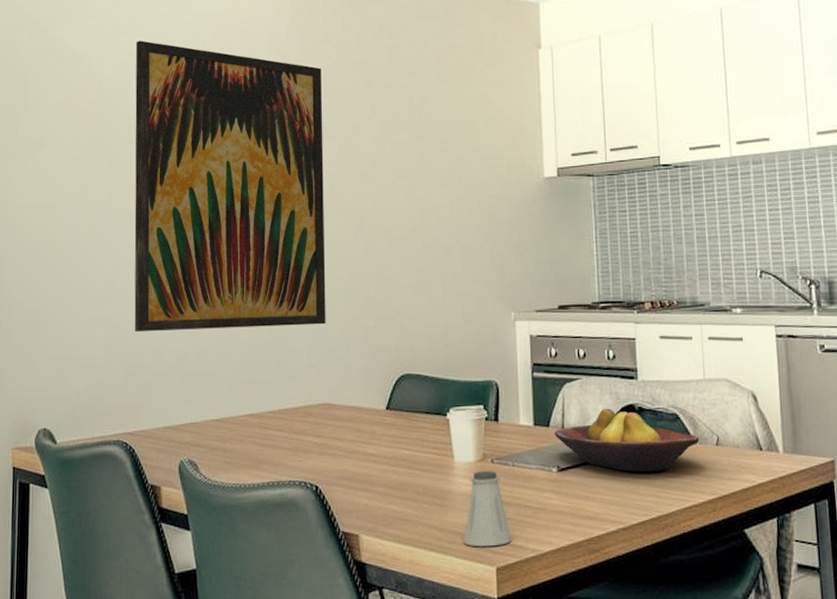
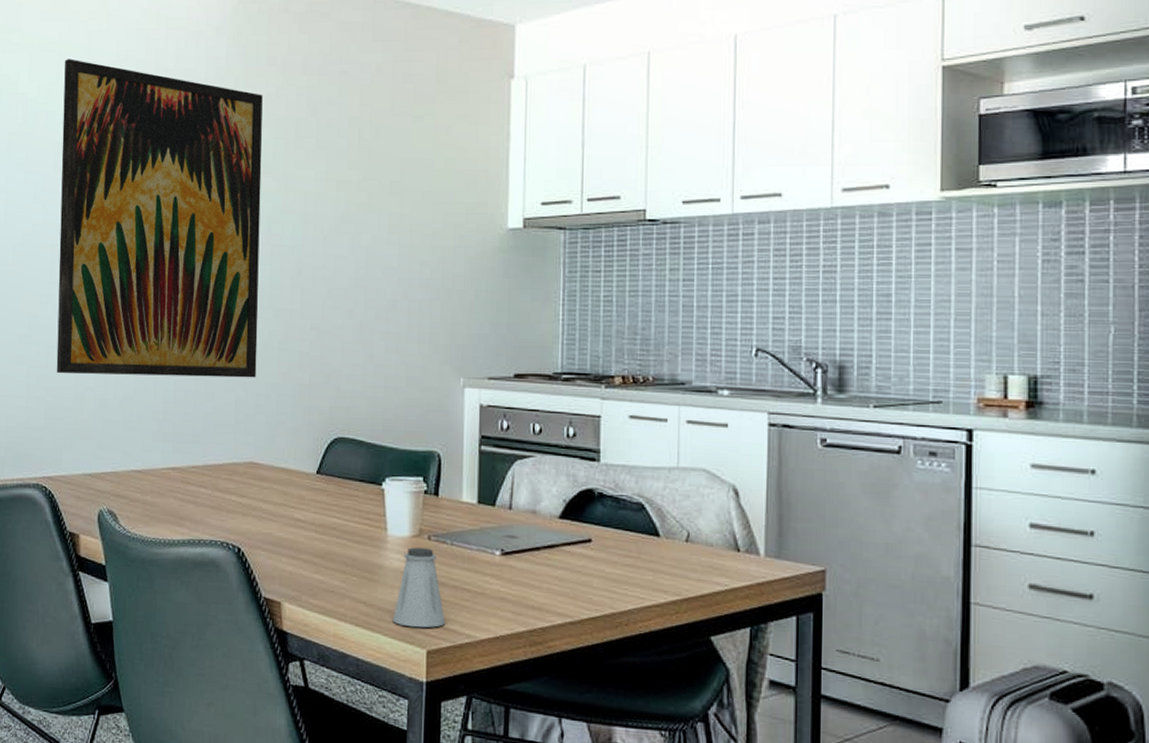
fruit bowl: present [554,408,700,472] -> none [500,491,667,565]

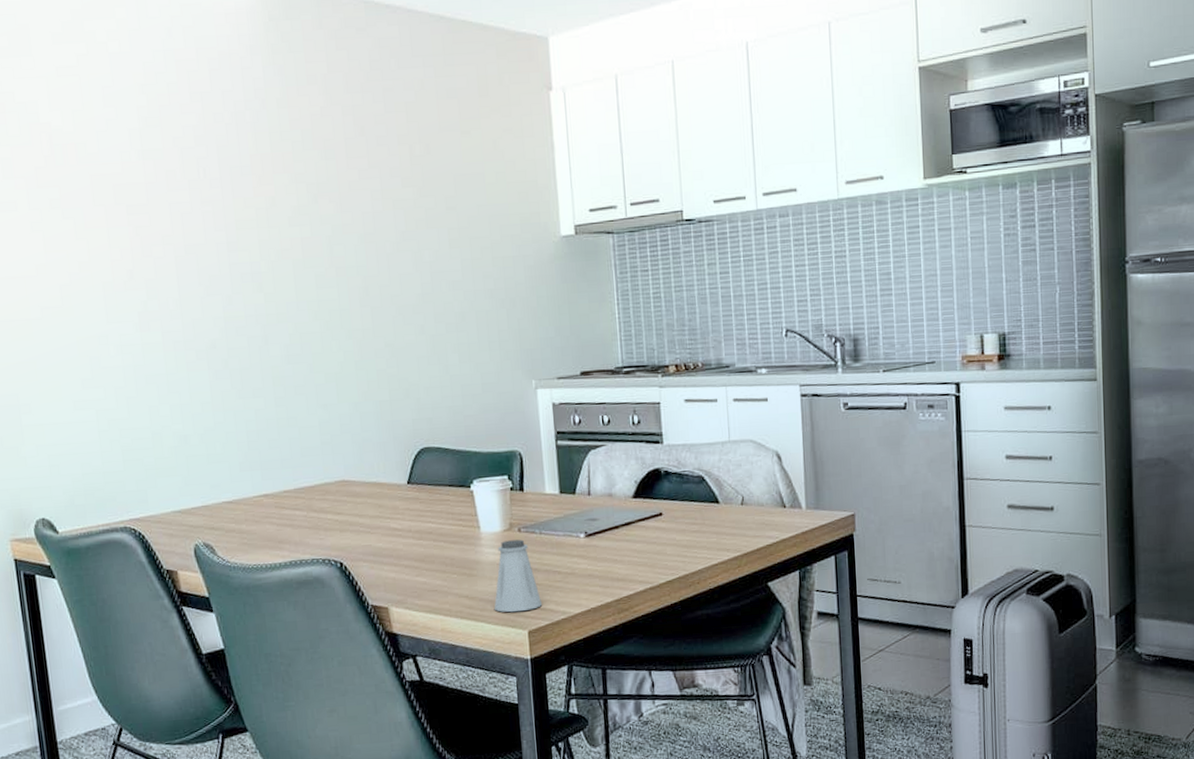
wall art: present [56,59,263,378] -> none [88,83,337,415]

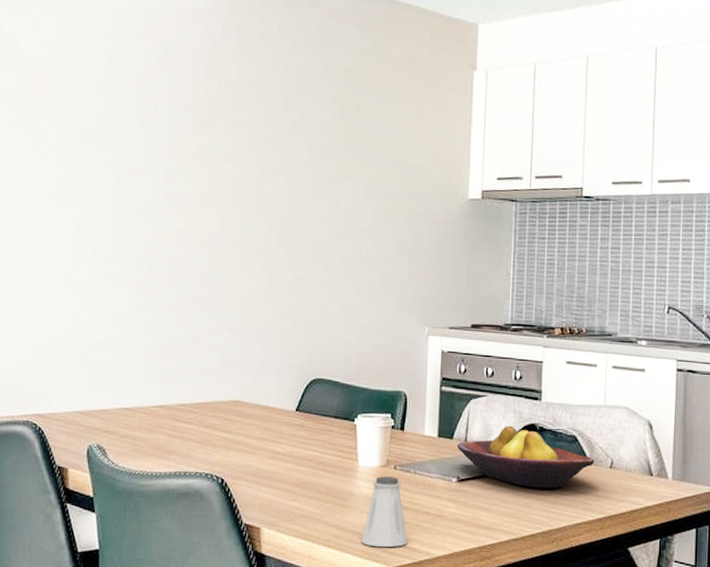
fruit bowl: none [580,473,725,534] -> present [456,425,595,489]

